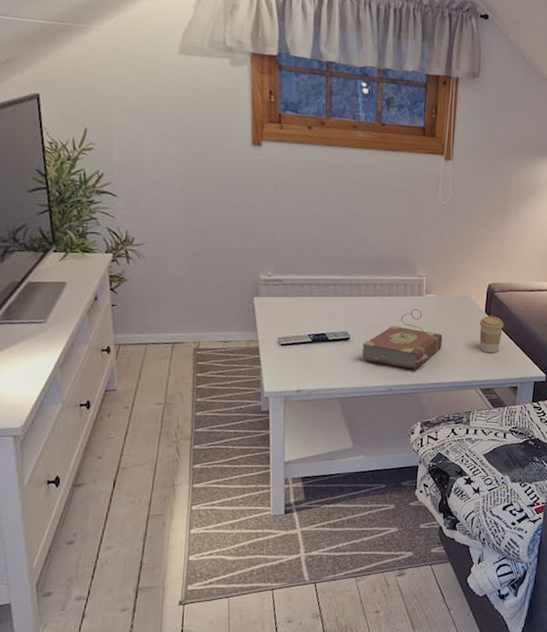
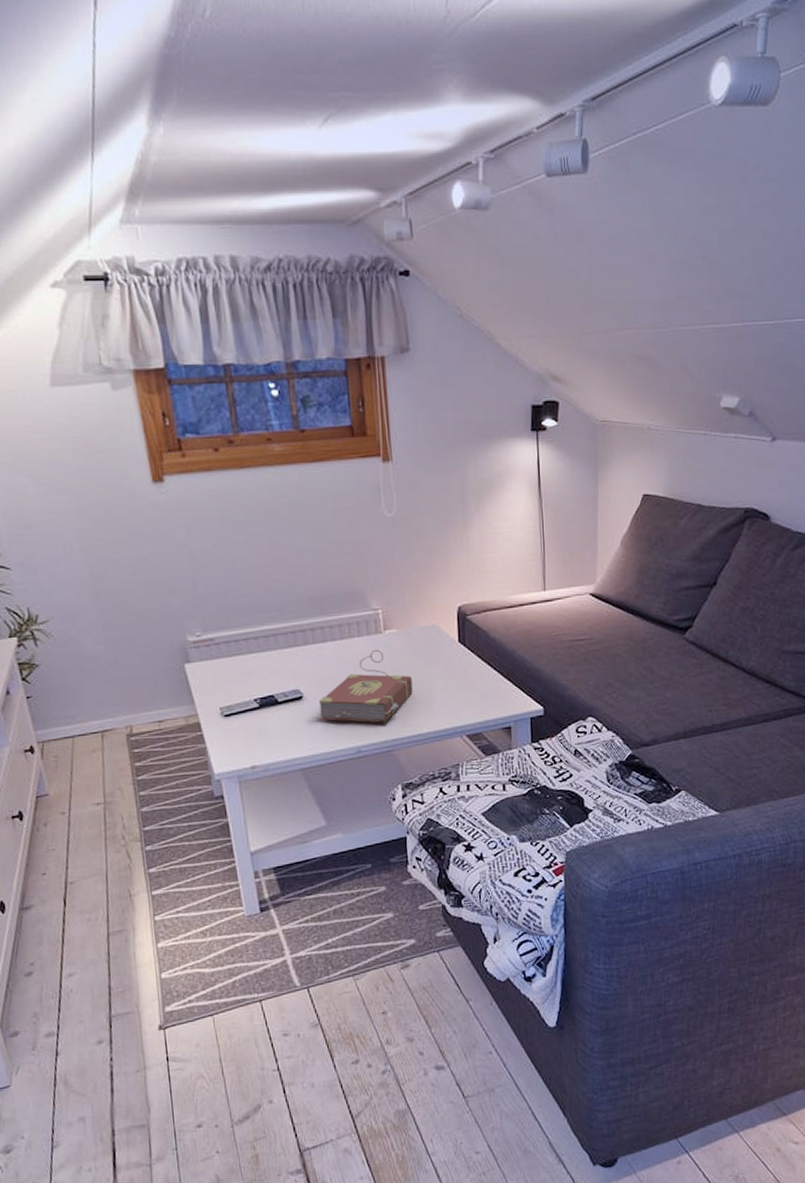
coffee cup: present [479,315,504,353] -> none [454,644,484,691]

